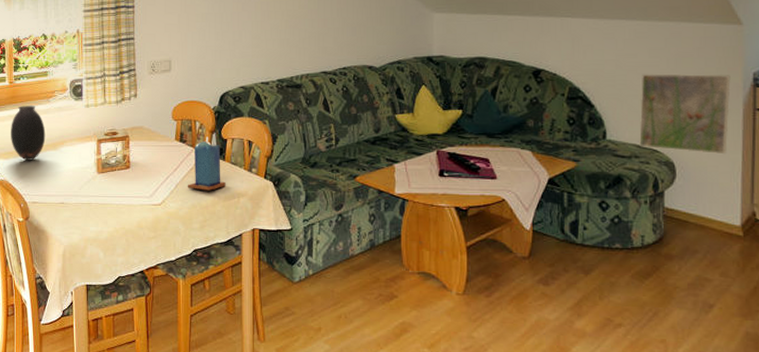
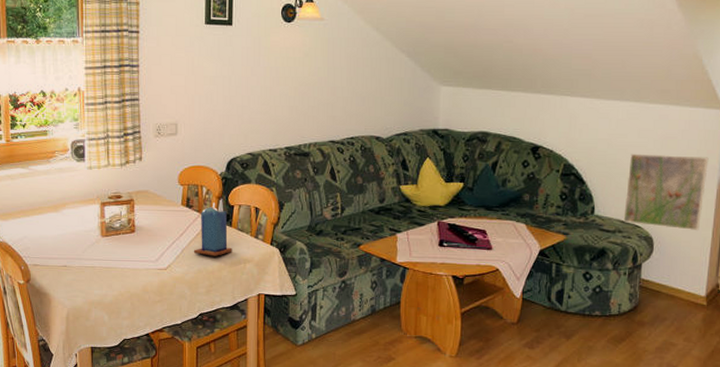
vase: present [11,105,46,161] -> none [9,165,46,223]

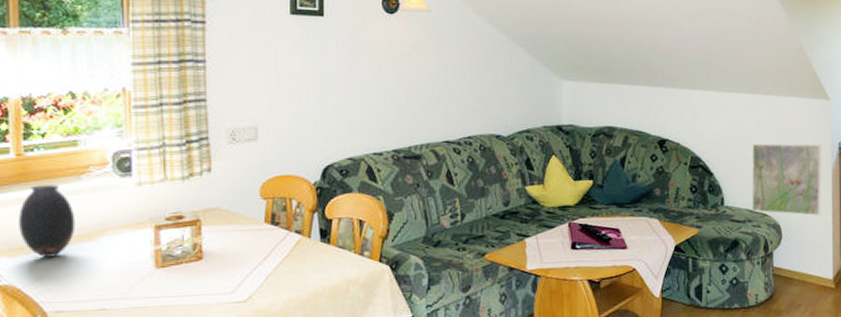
vase: none [9,165,46,223] -> present [19,184,76,258]
candle: present [193,202,232,256] -> none [281,217,332,281]

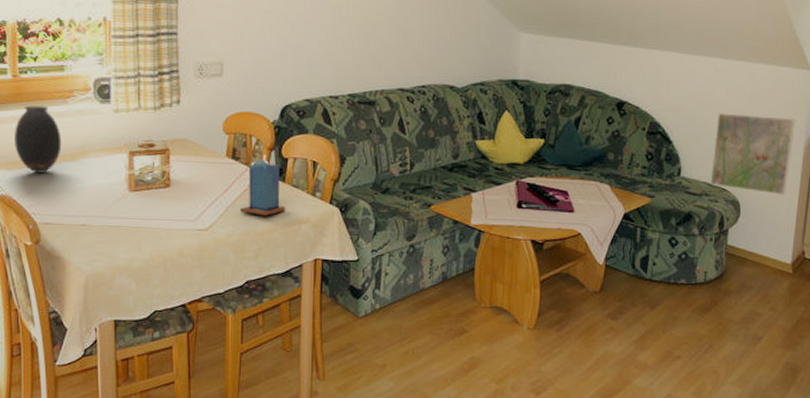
candle: none [281,217,332,281] -> present [239,154,285,216]

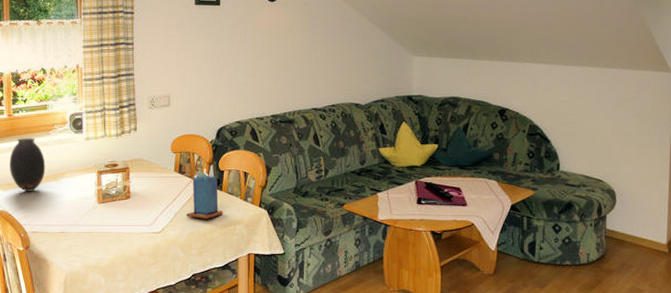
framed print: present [710,113,796,196] -> none [587,114,661,184]

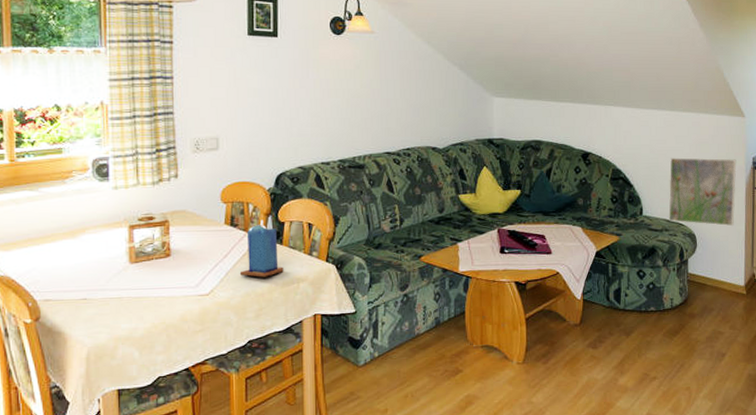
vase: present [10,138,46,192] -> none [12,187,61,252]
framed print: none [587,114,661,184] -> present [668,157,737,227]

